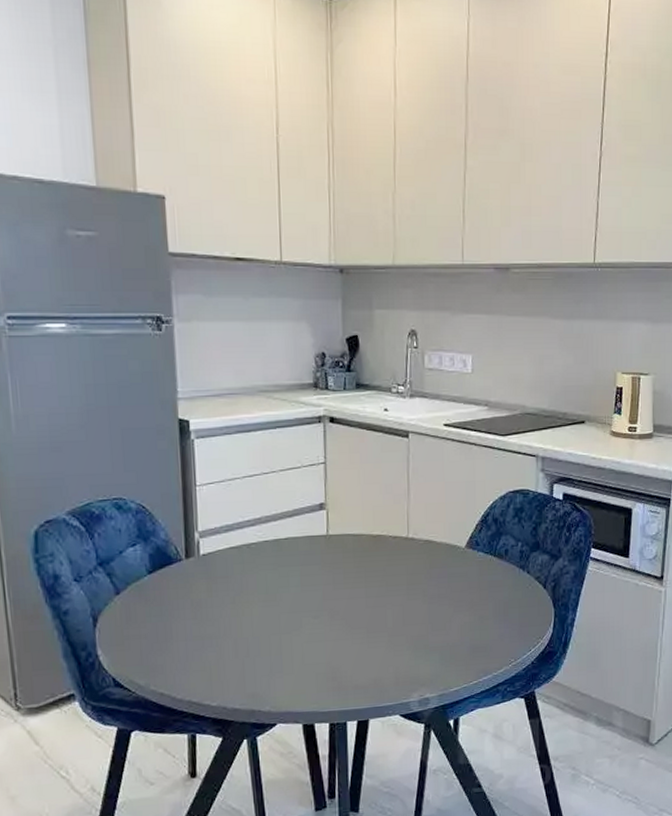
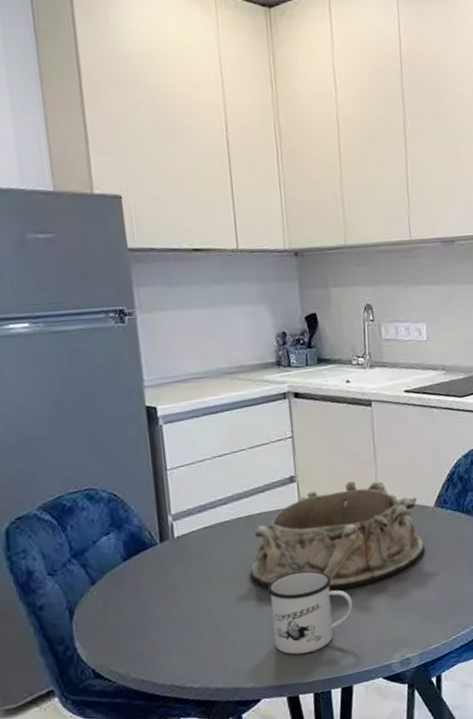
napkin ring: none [274,513,453,623] -> present [250,480,425,591]
mug: none [290,600,375,683] -> present [267,570,353,655]

